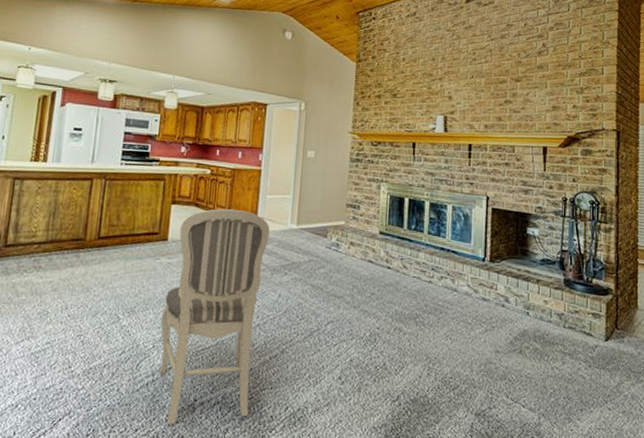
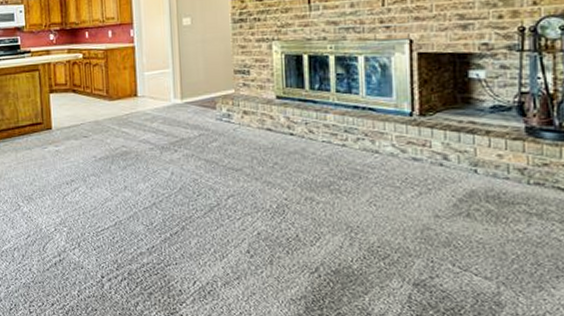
dining chair: present [160,208,270,424] -> none [58,90,157,299]

